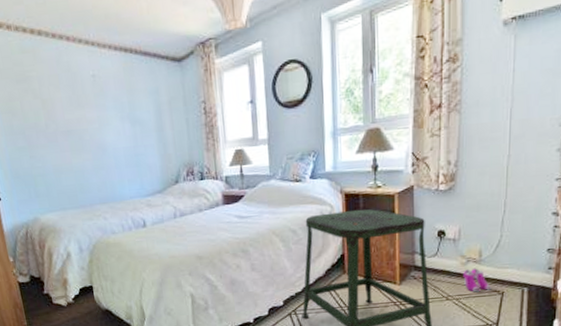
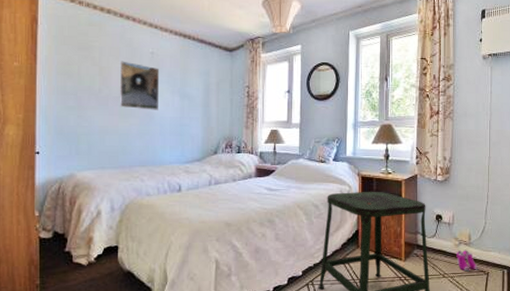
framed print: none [62,89,110,143] -> present [120,61,160,110]

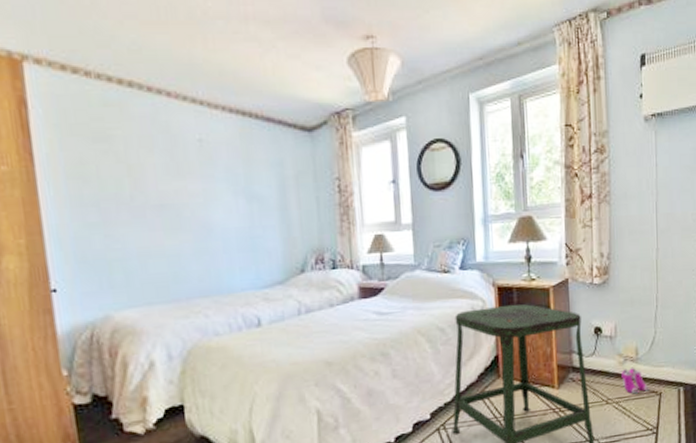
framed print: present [120,61,160,110] -> none [156,154,218,221]

